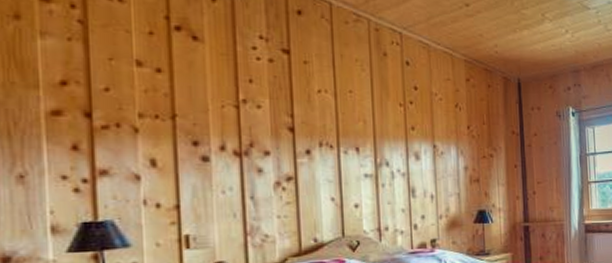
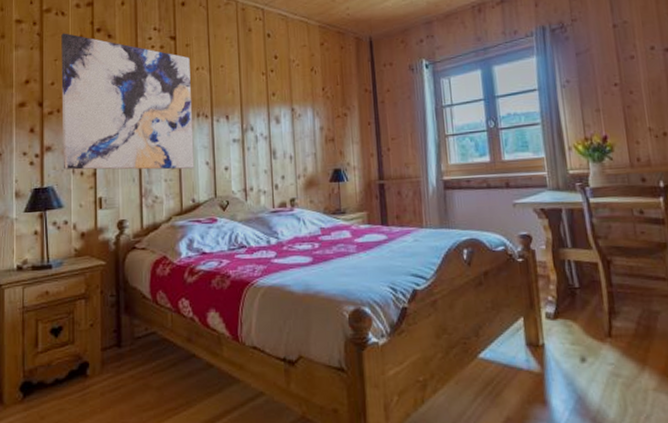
wall art: none [118,25,316,206] -> present [61,33,195,170]

